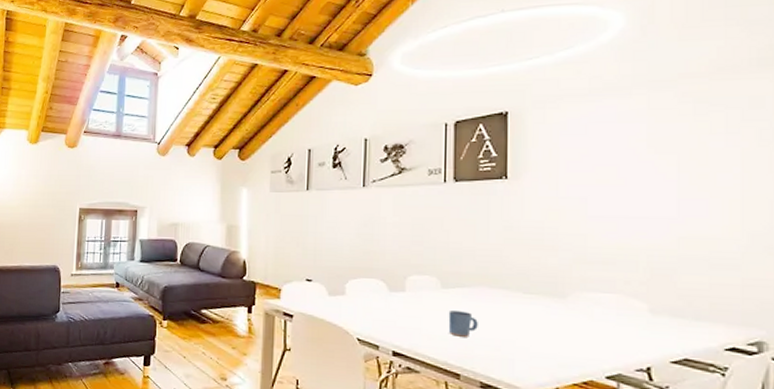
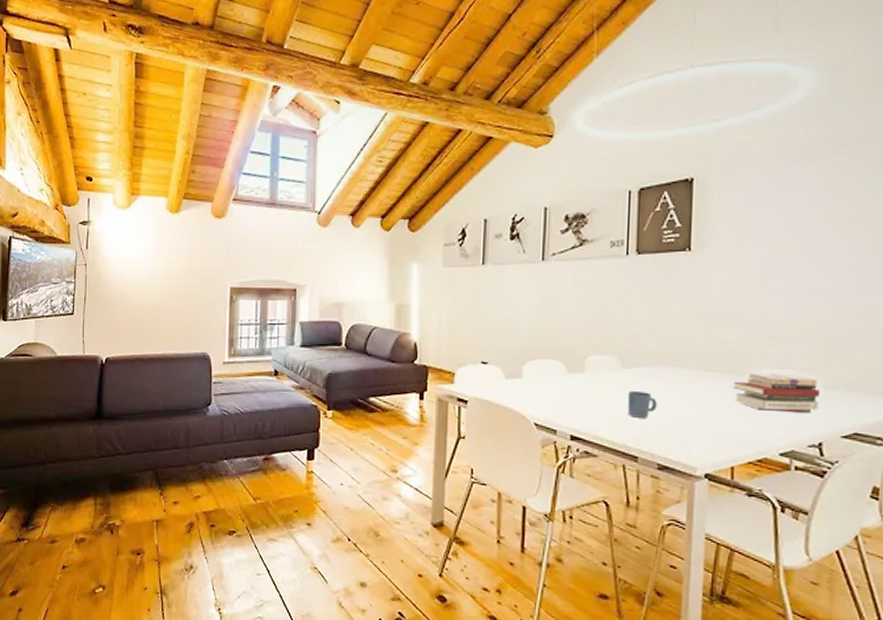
books: none [554,296,646,338] -> present [732,373,821,414]

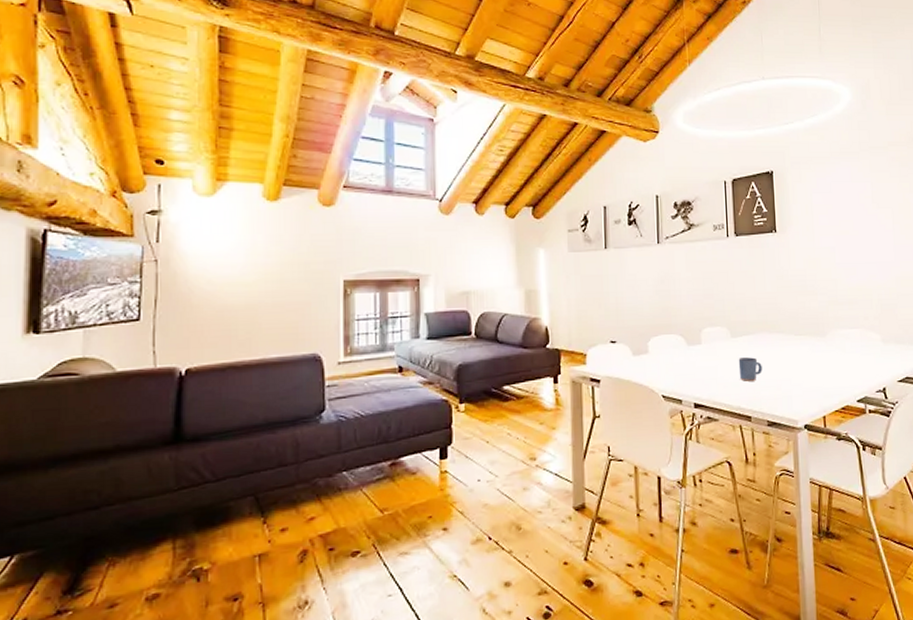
books: present [732,373,821,414] -> none [818,333,881,365]

